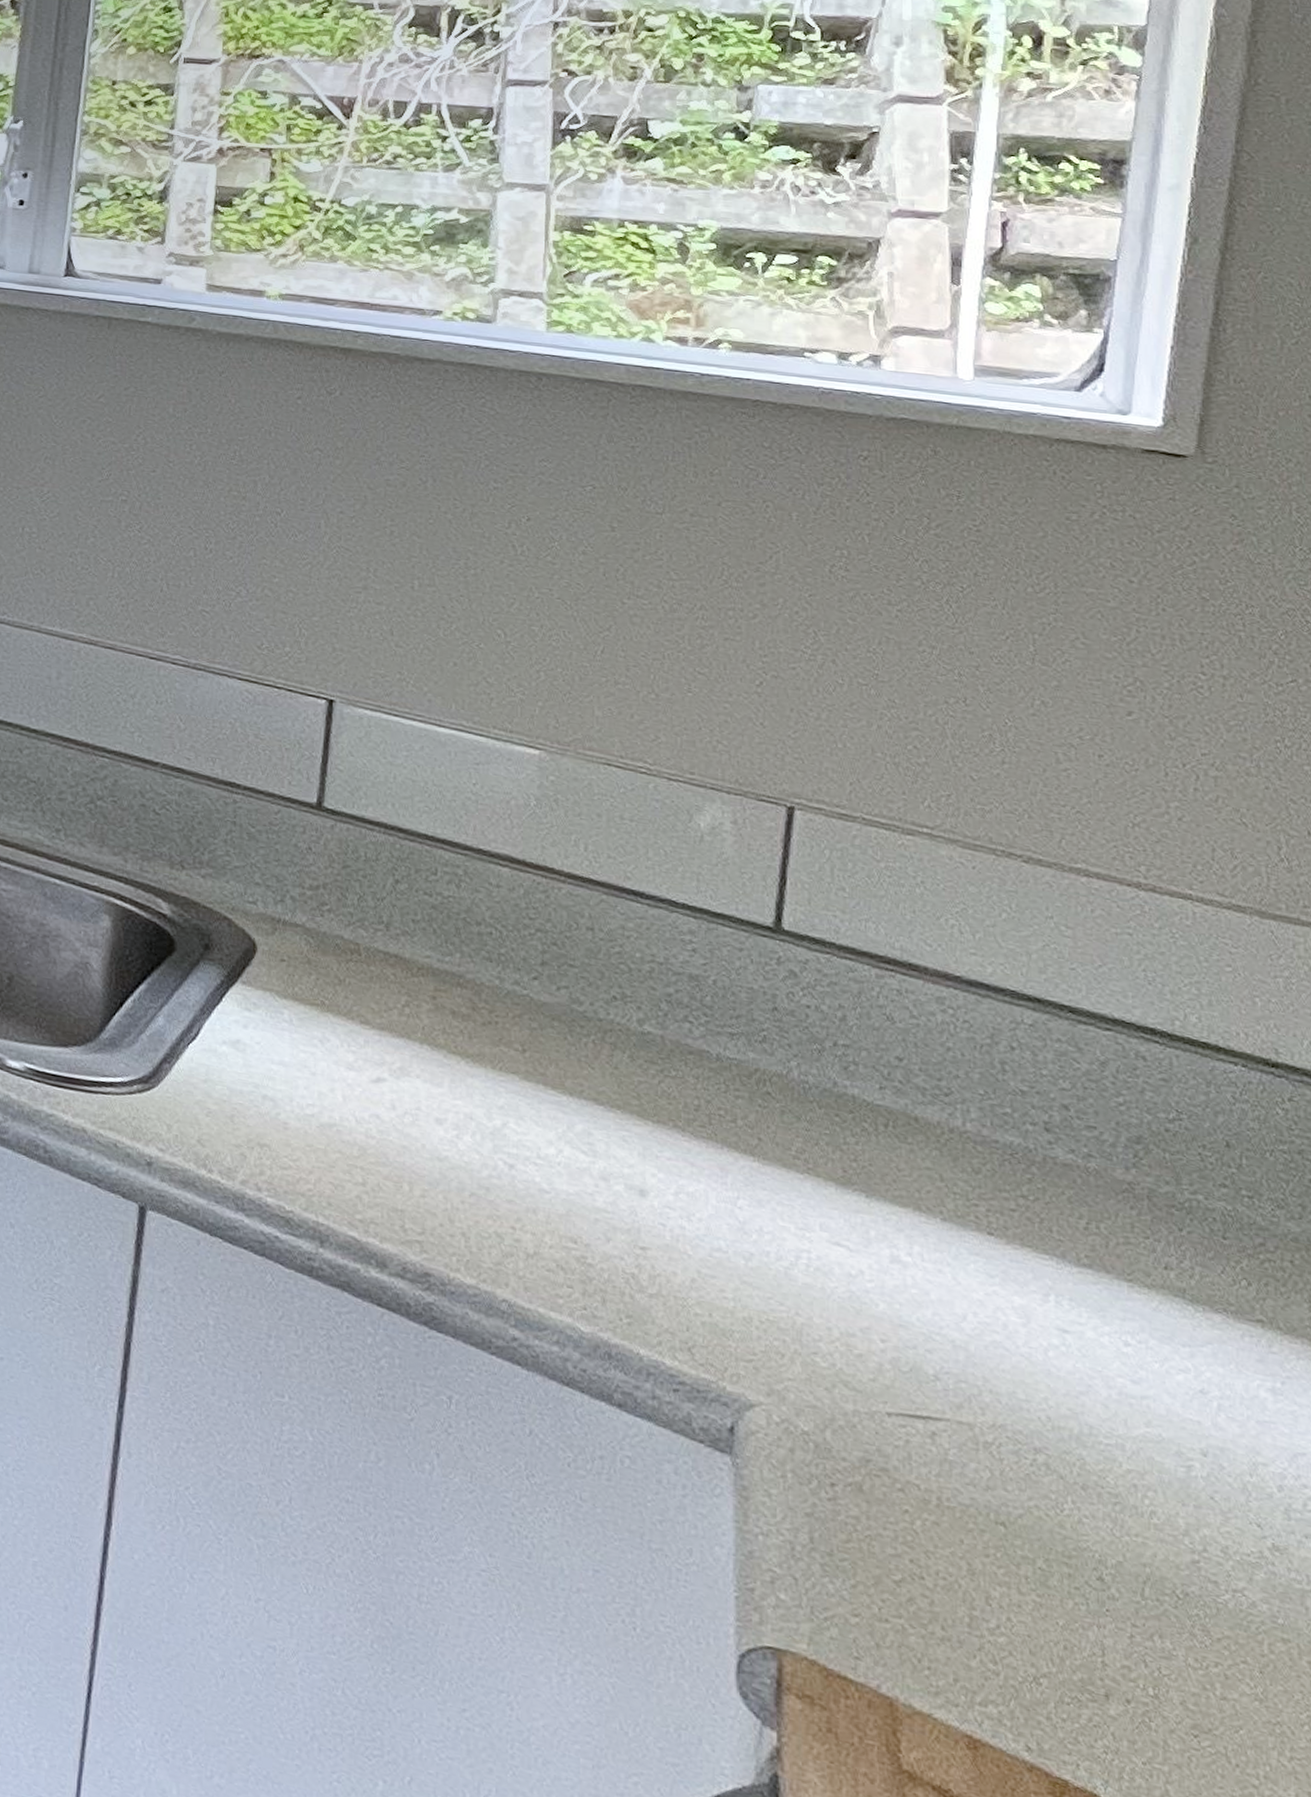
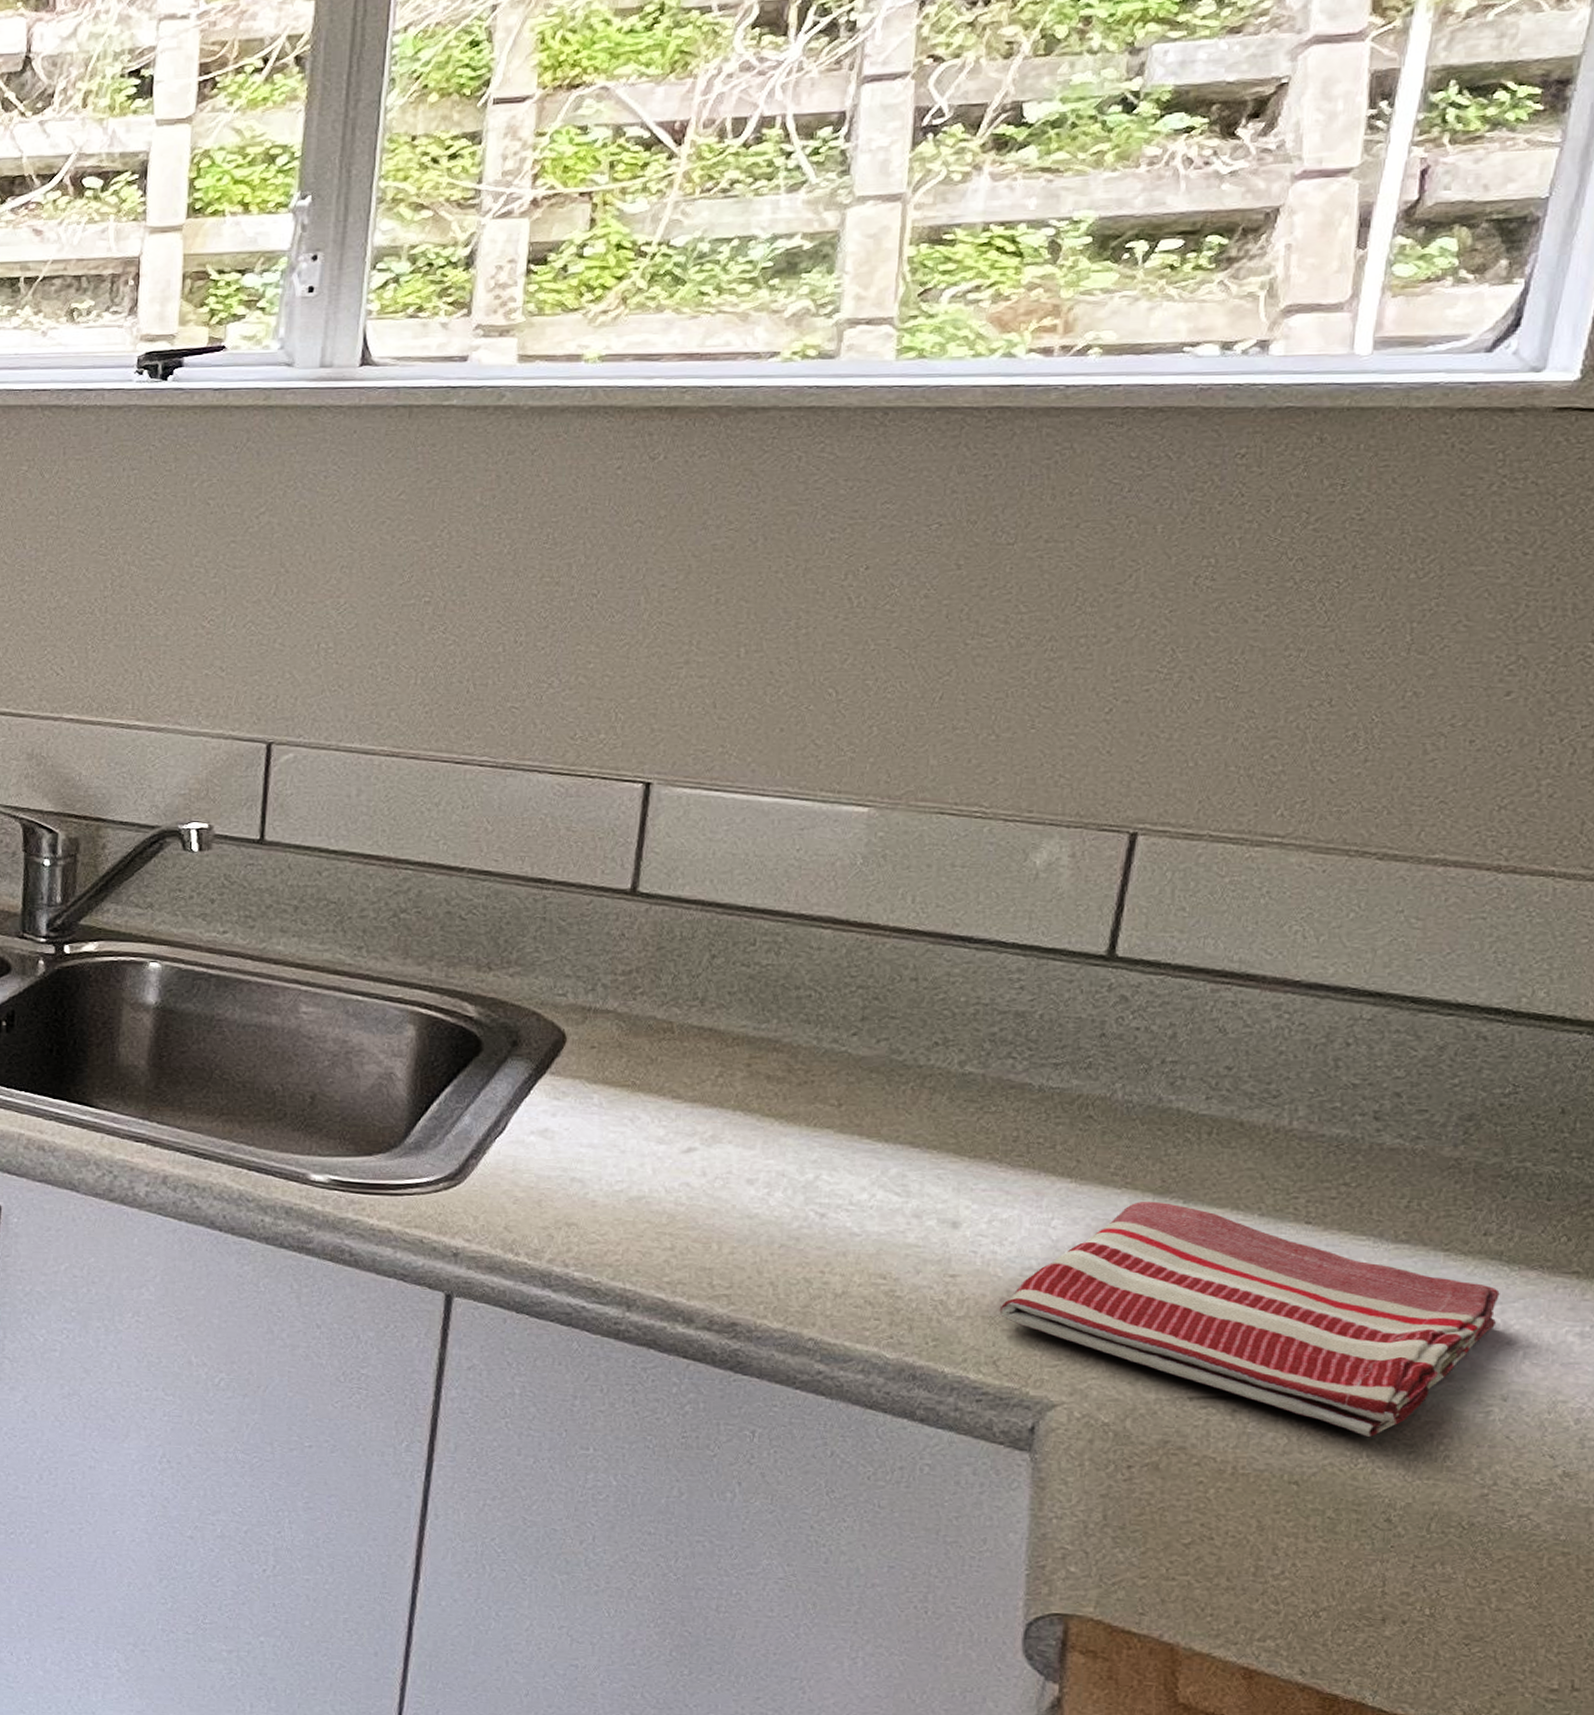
dish towel: none [691,1190,1187,1481] -> present [999,1201,1500,1437]

